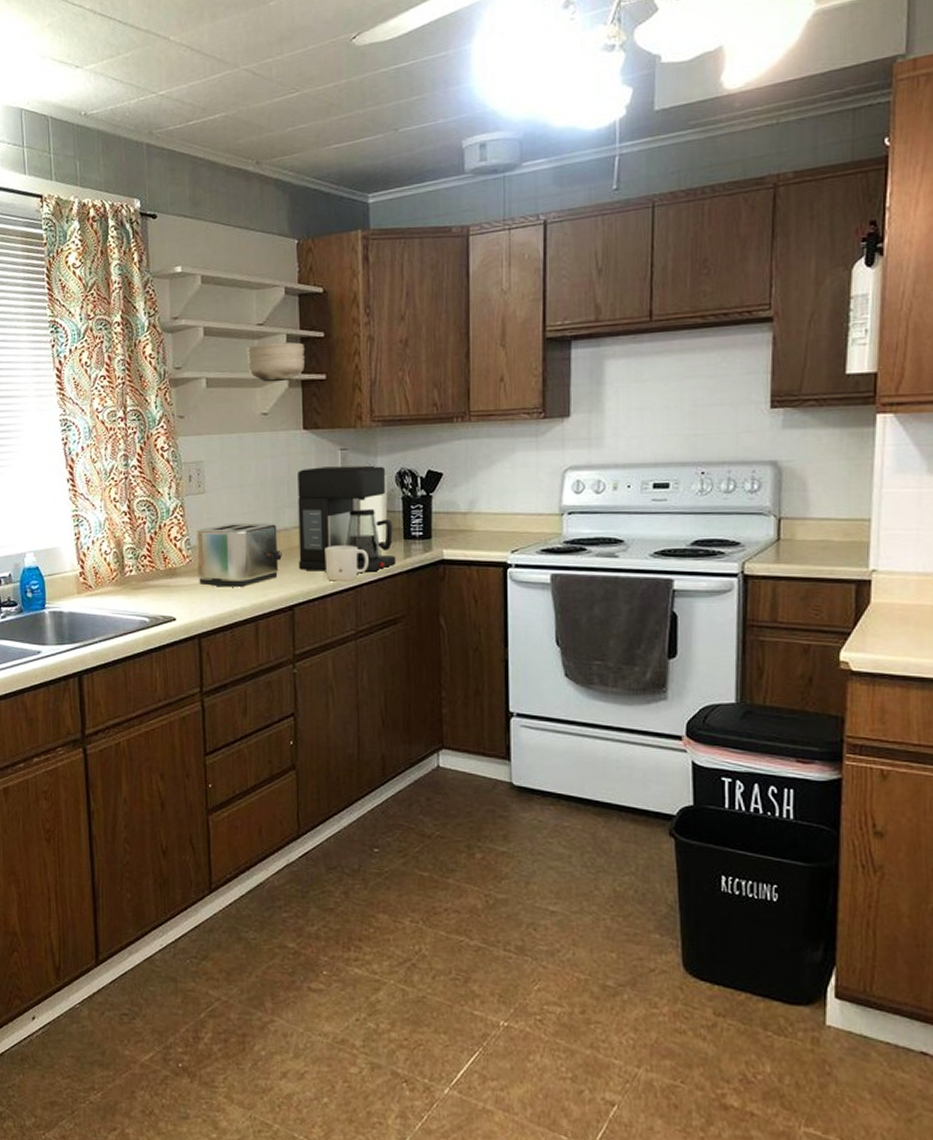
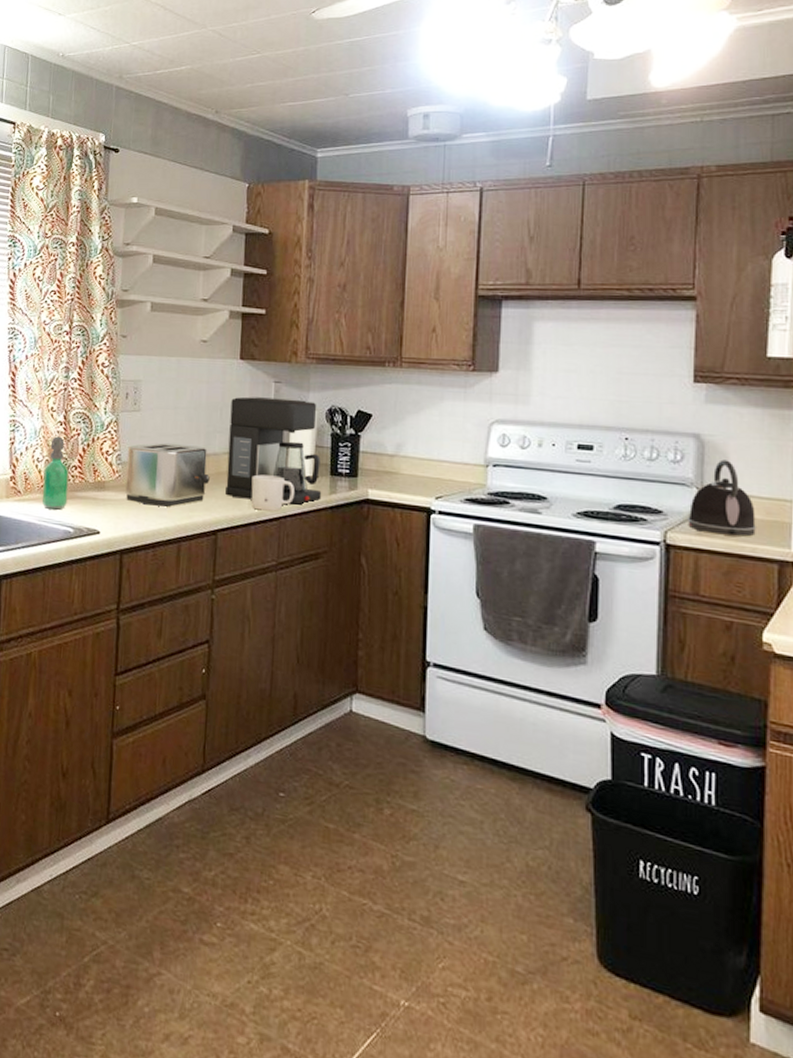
soap dispenser: none [113,527,140,601] -> present [41,436,69,510]
bowl: present [246,342,306,383] -> none [191,276,248,313]
kettle: none [765,484,835,561] -> present [688,459,757,537]

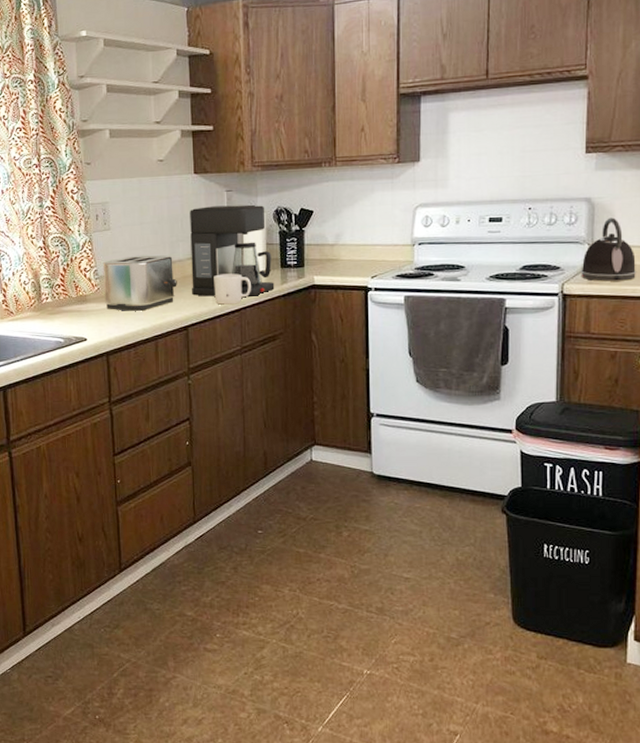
soap dispenser: present [41,436,69,510] -> none [31,260,55,324]

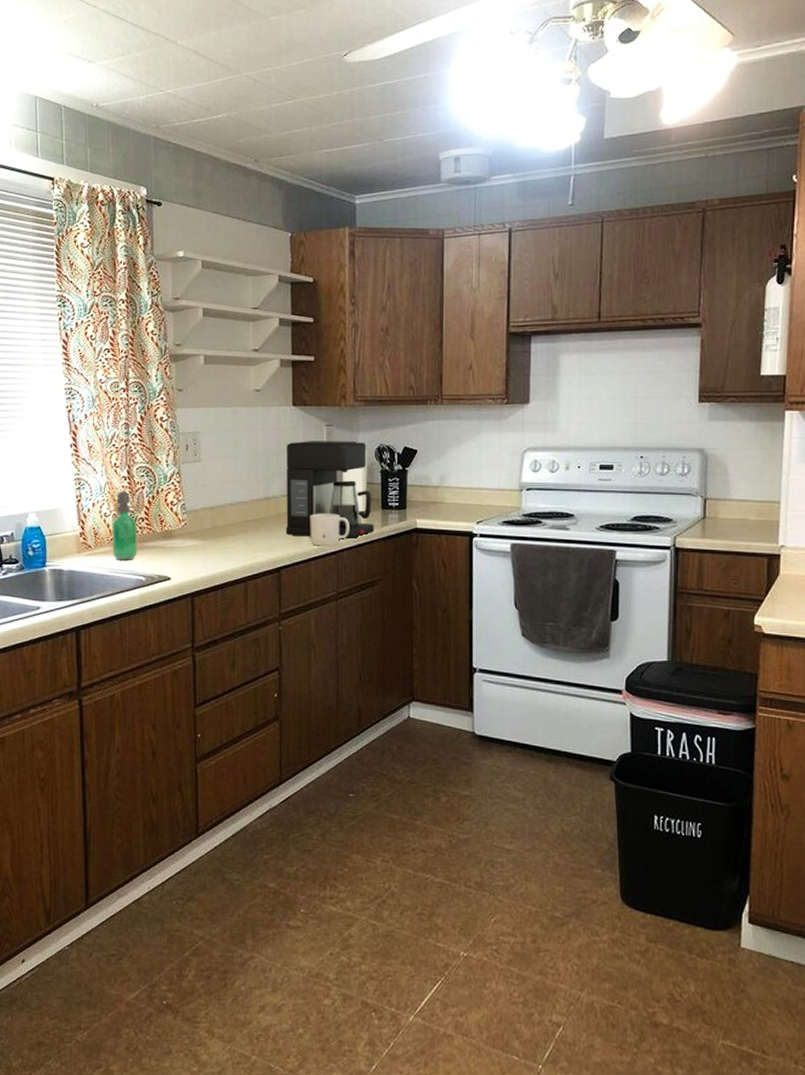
soap dispenser: none [31,260,55,324] -> present [112,491,137,560]
toaster: present [102,255,177,312] -> none [191,489,271,551]
kettle: present [581,217,637,282] -> none [693,470,751,536]

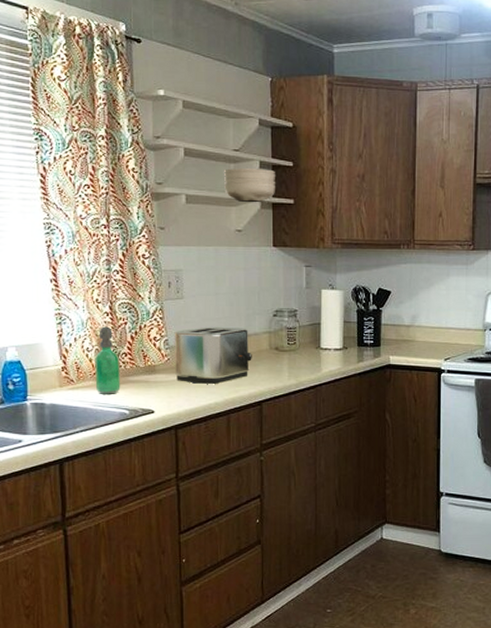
toaster: none [191,489,271,551] -> present [174,326,252,385]
bowl: none [242,326,296,362] -> present [223,168,276,203]
coffee maker: present [286,441,375,540] -> none [267,280,351,375]
mug: present [310,513,351,546] -> none [290,350,328,381]

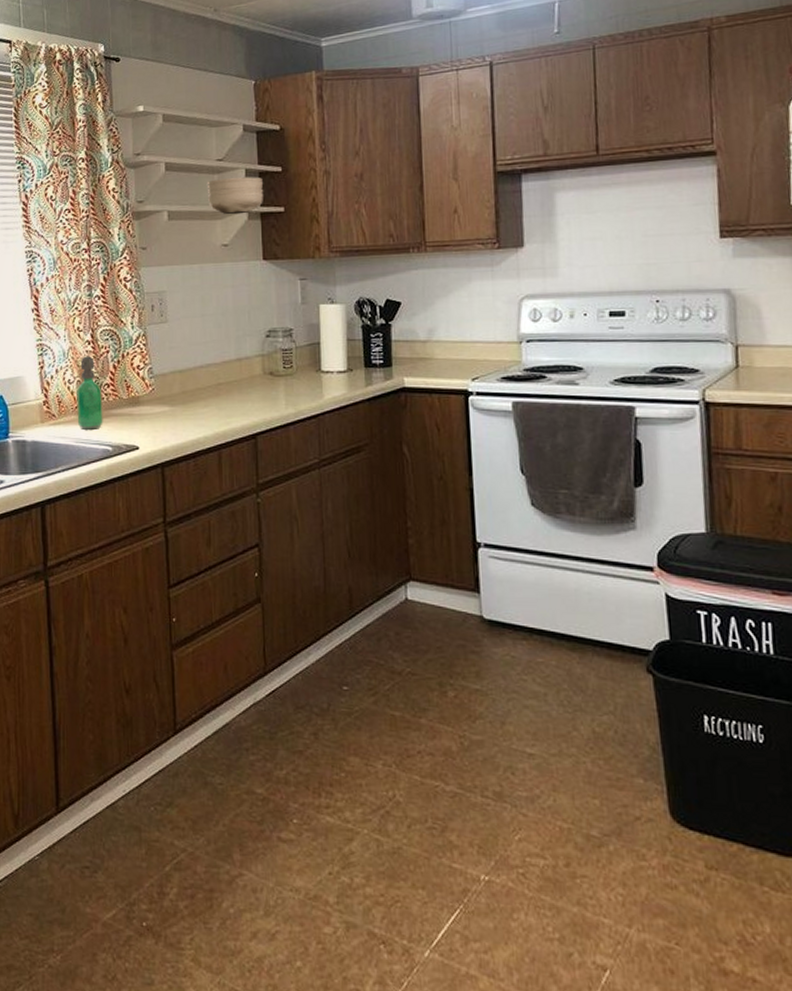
toaster: present [174,326,252,385] -> none [158,351,244,417]

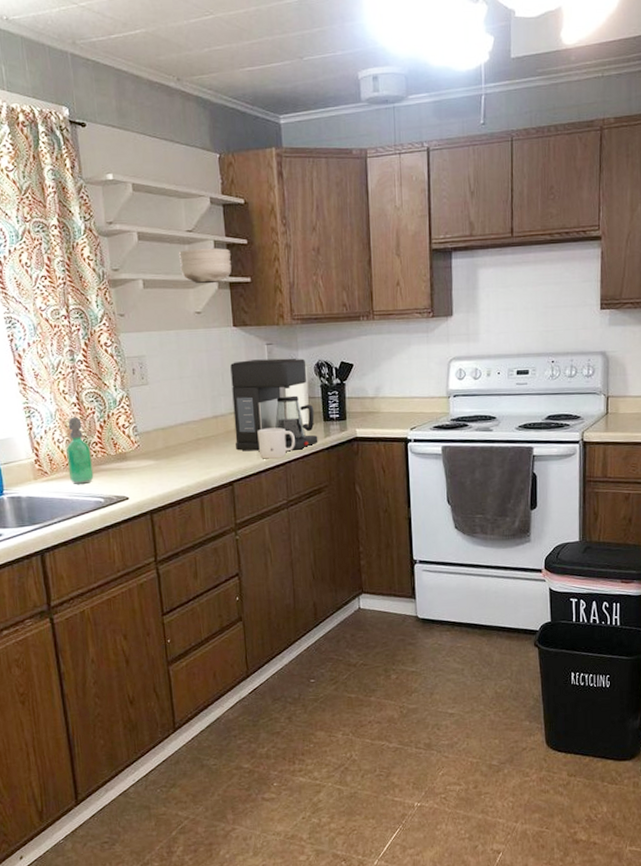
coffee maker: none [258,294,358,402] -> present [230,358,318,452]
mug: none [286,373,331,410] -> present [257,427,296,459]

